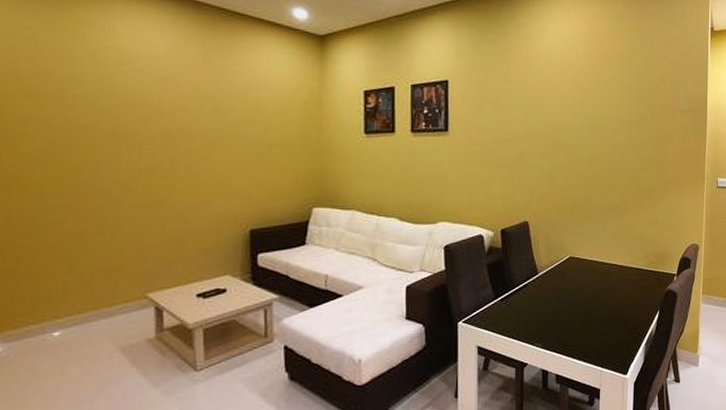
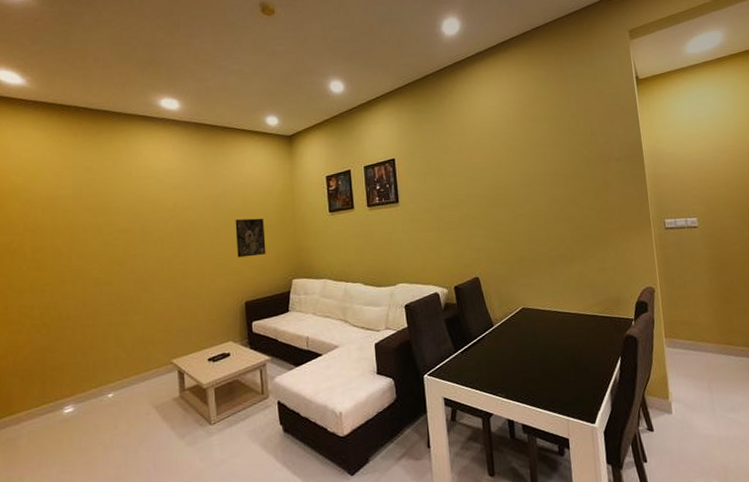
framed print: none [242,130,282,177] -> present [235,218,266,258]

